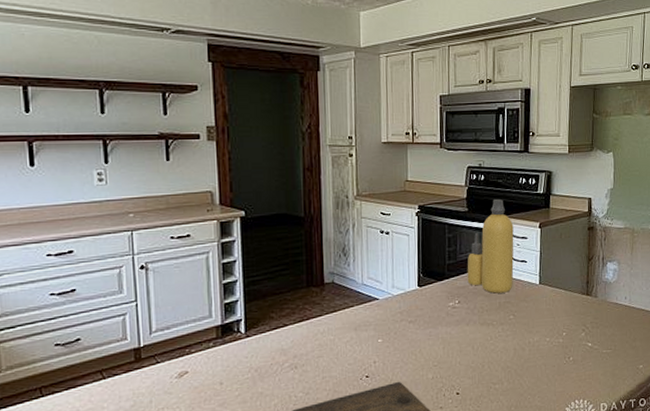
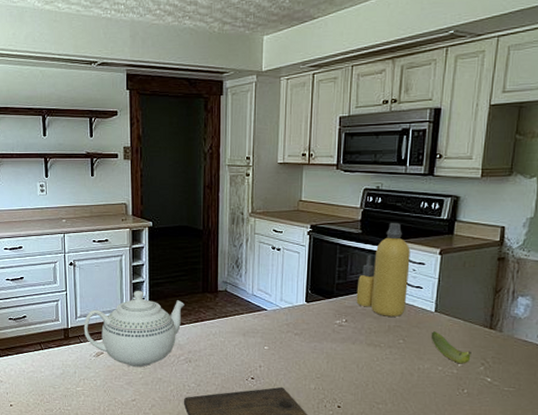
teapot: none [161,291,287,384] -> present [83,290,184,368]
banana: none [537,303,573,333] -> present [430,331,471,364]

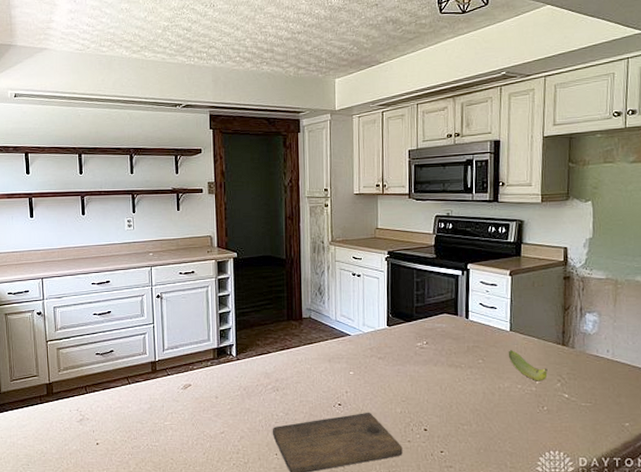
teapot: present [83,290,184,368] -> none [171,320,270,399]
bottle: present [356,223,411,317] -> none [435,247,483,337]

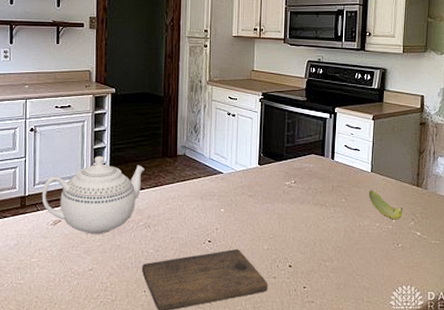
teapot: none [171,320,270,399] -> present [41,155,145,235]

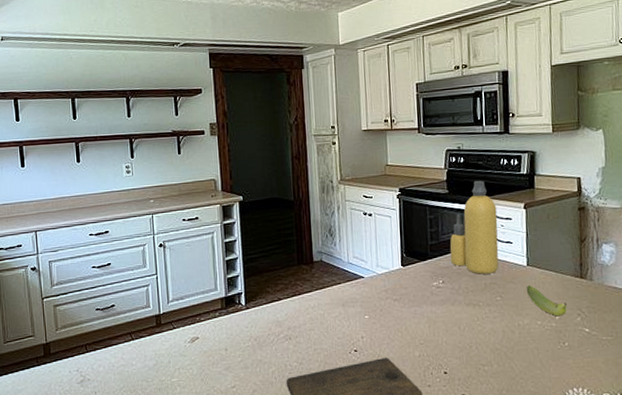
teapot: present [41,155,145,235] -> none [176,267,280,351]
bottle: none [303,92,348,177] -> present [450,181,499,274]

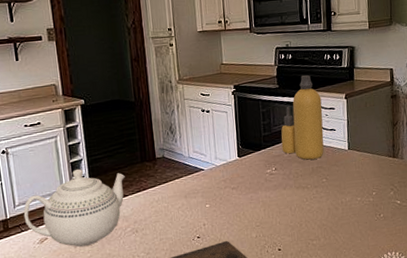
teapot: none [176,267,280,351] -> present [23,168,125,247]
banana: present [526,285,567,317] -> none [347,167,382,192]

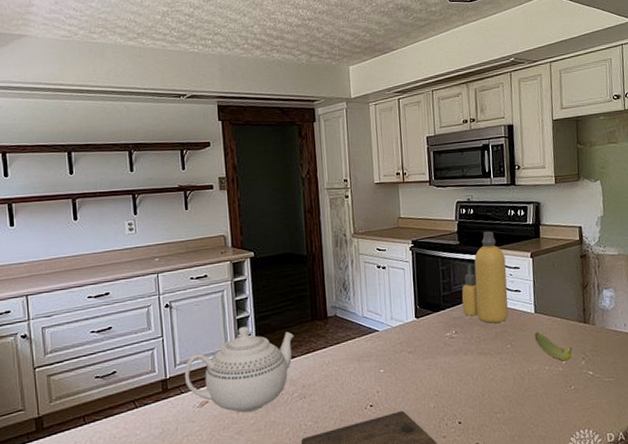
banana: none [347,167,382,192] -> present [534,332,573,361]

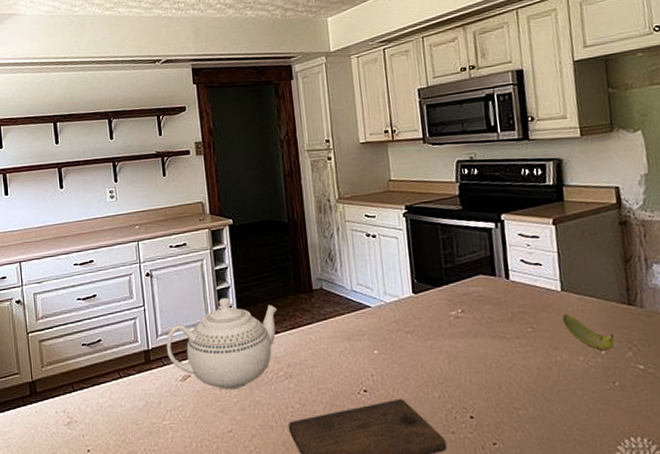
bottle: present [462,231,509,323] -> none [467,194,528,302]

